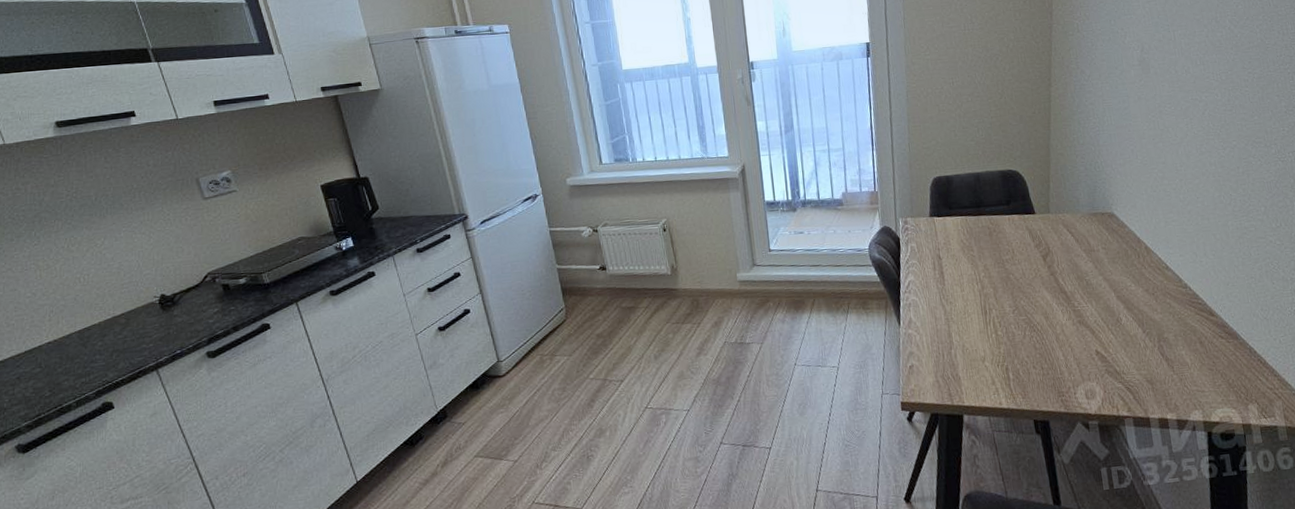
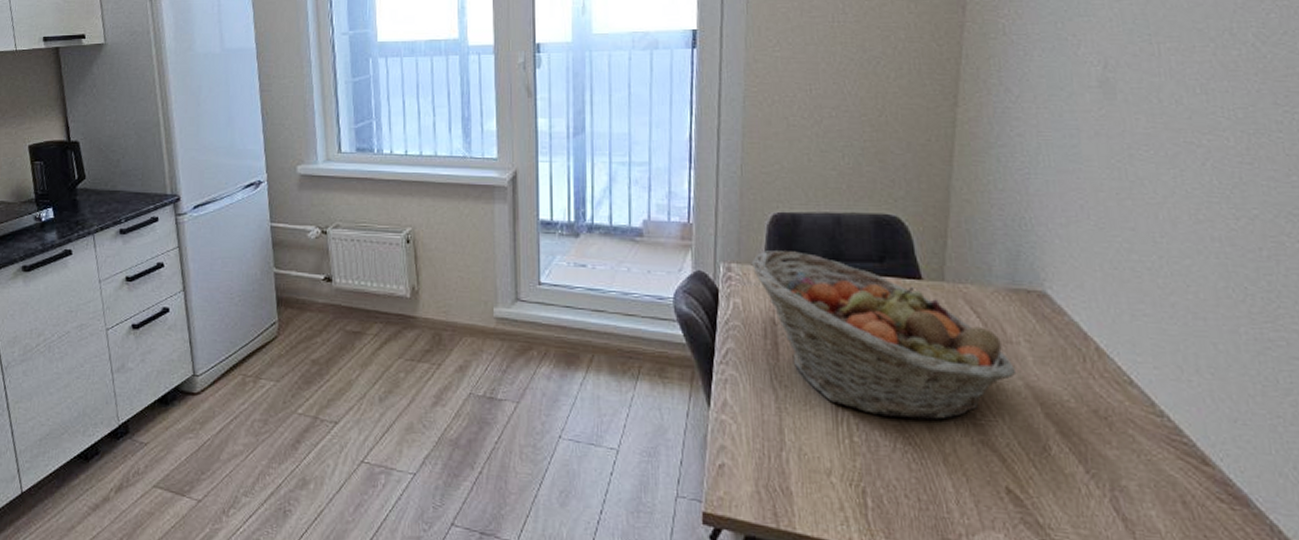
fruit basket: none [920,203,1098,315] -> present [751,249,1017,421]

